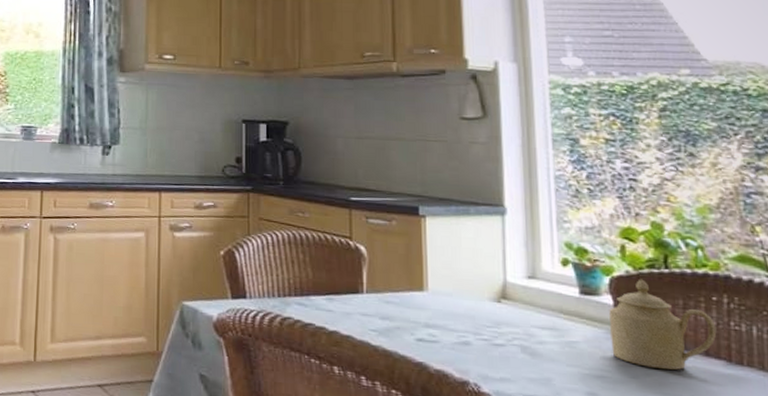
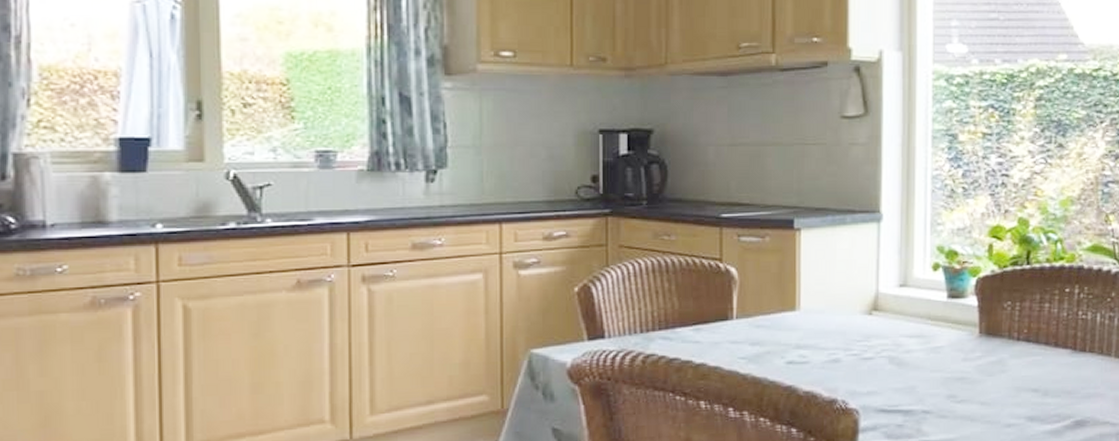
sugar bowl: present [609,279,717,371] -> none [973,277,1066,365]

